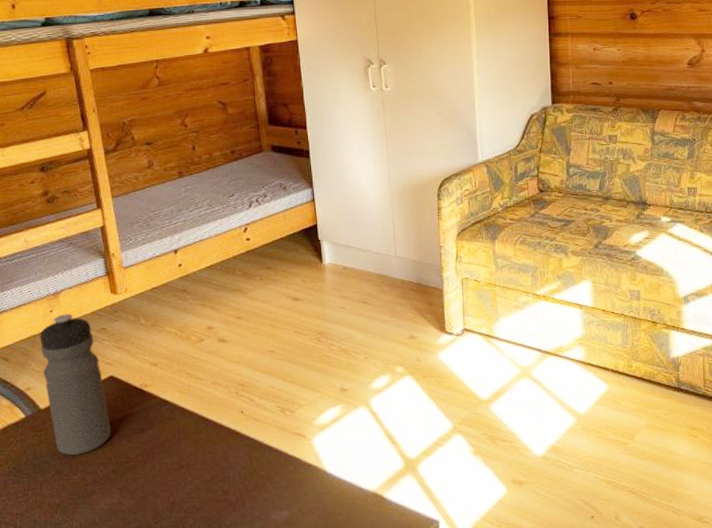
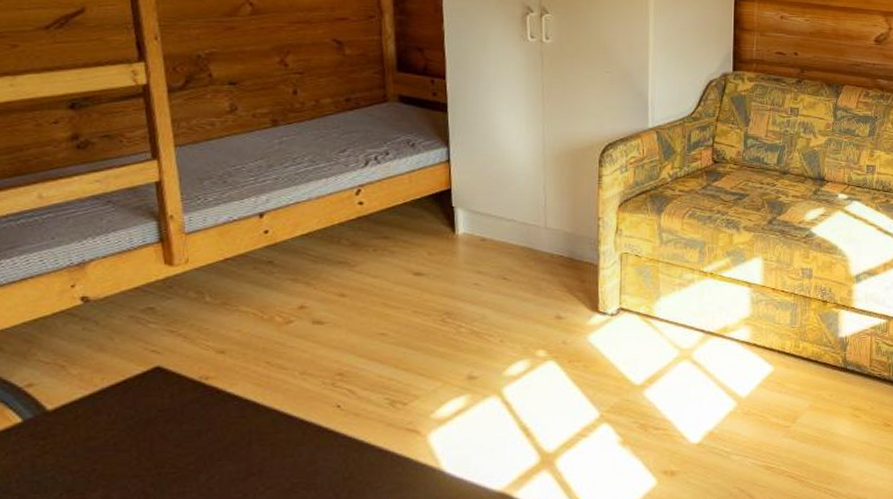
water bottle: present [39,313,112,455] -> none [52,289,153,467]

